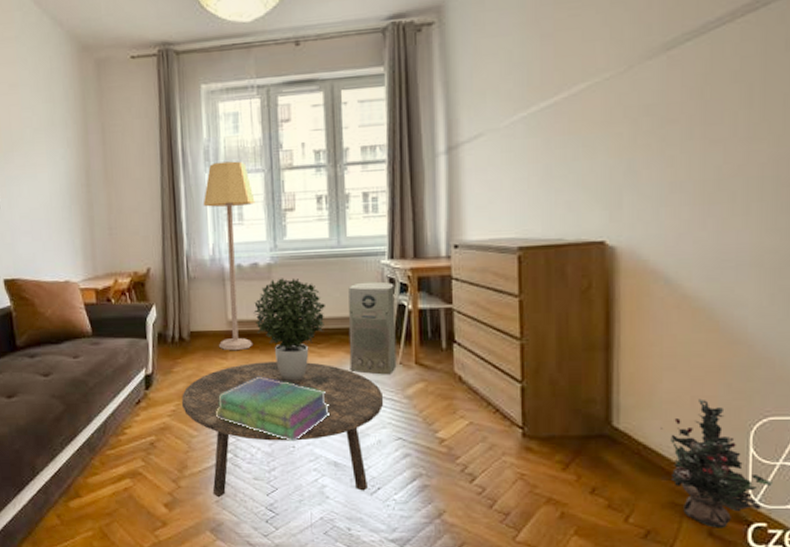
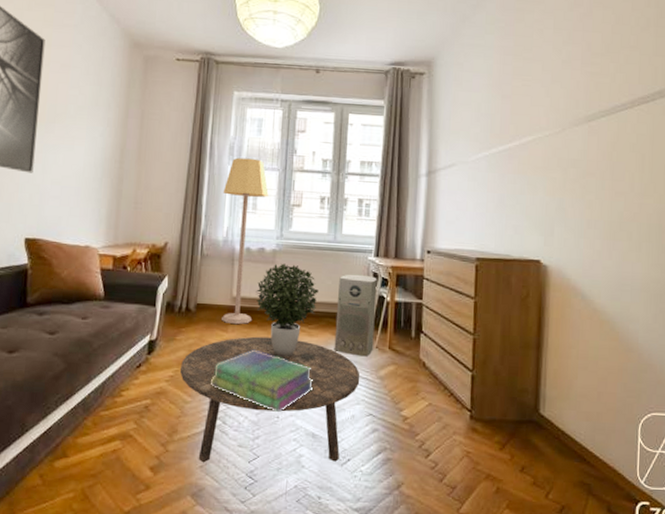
decorative plant: present [660,398,772,528] -> none [575,394,654,506]

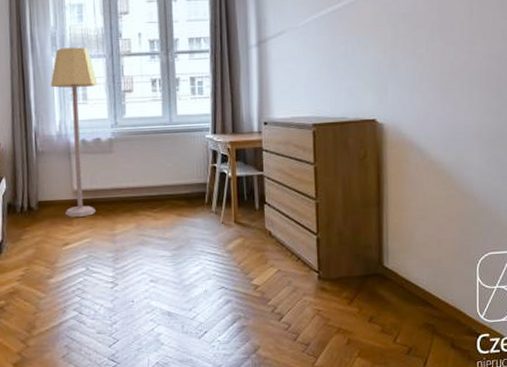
coffee table: present [180,336,360,463] -> none [30,225,209,353]
stack of books: present [211,349,314,413] -> none [62,239,165,297]
potted plant: present [256,263,318,358] -> none [96,151,159,244]
air purifier: present [334,274,377,357] -> none [179,153,219,234]

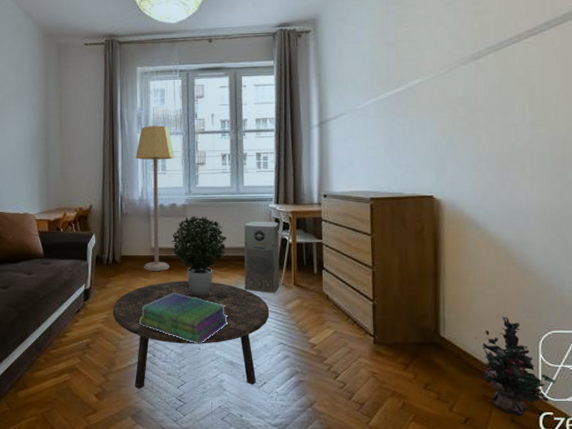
coffee table: none [30,225,209,353] -> present [113,281,270,390]
stack of books: none [62,239,165,297] -> present [139,292,229,345]
potted plant: none [96,151,159,244] -> present [171,216,226,297]
air purifier: none [179,153,219,234] -> present [244,221,280,293]
decorative plant: none [417,241,492,341] -> present [475,316,556,416]

